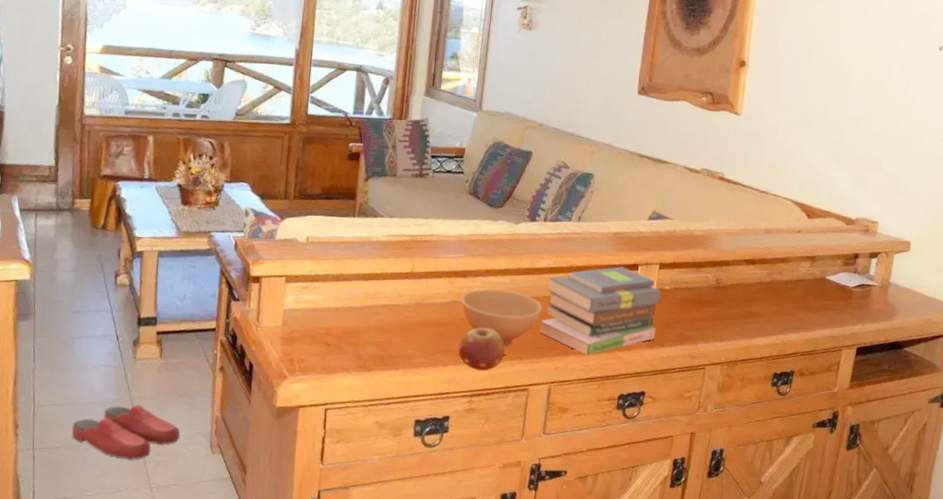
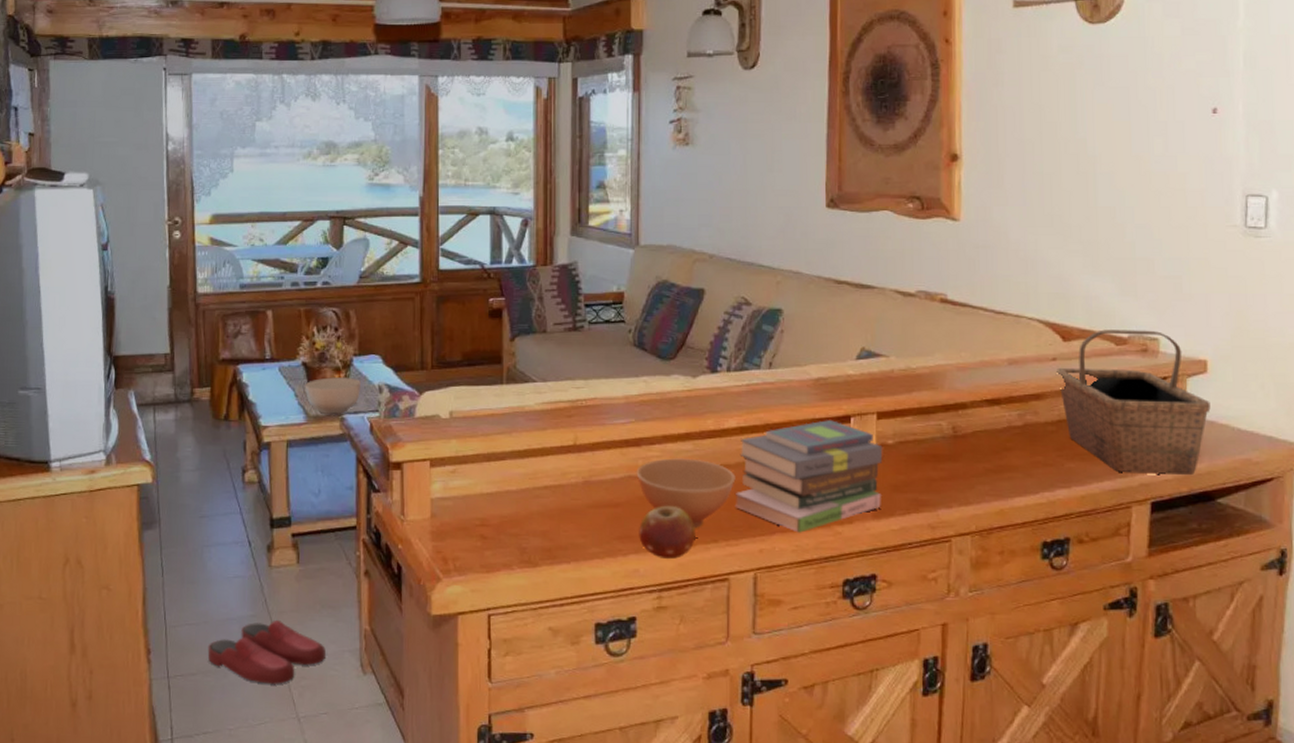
bowl: none [178,199,230,232] -> present [305,377,361,415]
basket: none [800,212,909,329] -> present [1057,329,1211,476]

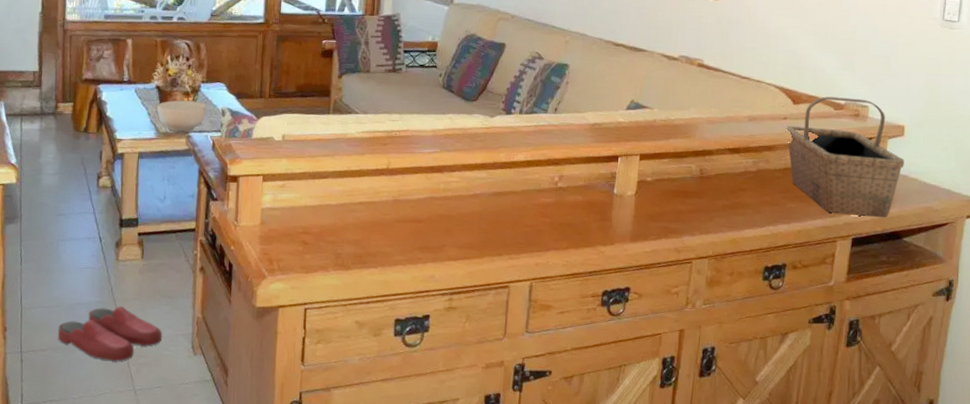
bowl: present [636,458,736,528] -> none [438,184,521,243]
fruit: present [639,505,695,560] -> none [436,223,484,269]
books: present [734,420,883,533] -> none [518,158,643,251]

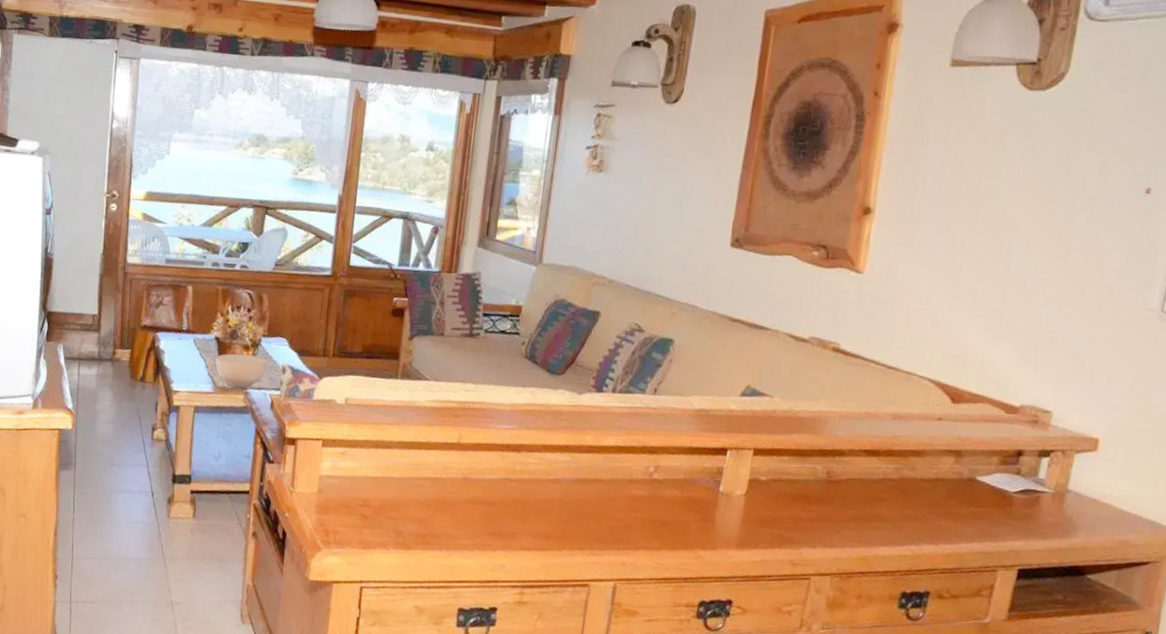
slippers: present [57,306,162,361] -> none [106,564,211,622]
basket: present [786,96,904,218] -> none [941,396,1096,549]

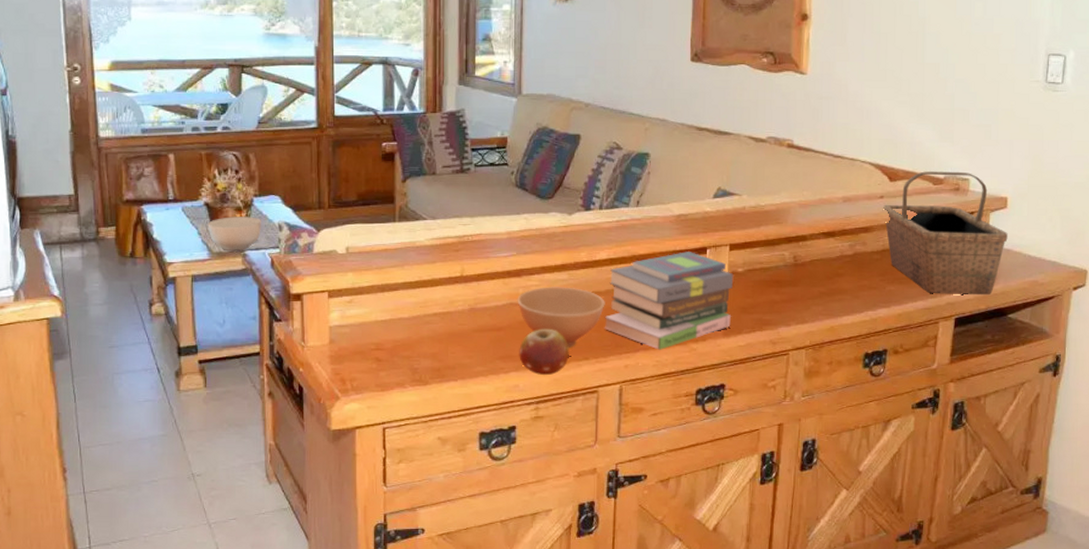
fruit: none [508,509,563,560] -> present [519,328,569,376]
bowl: none [513,466,608,534] -> present [517,287,605,347]
books: none [603,449,755,552] -> present [604,252,734,350]
basket: none [941,396,1096,549] -> present [883,171,1008,296]

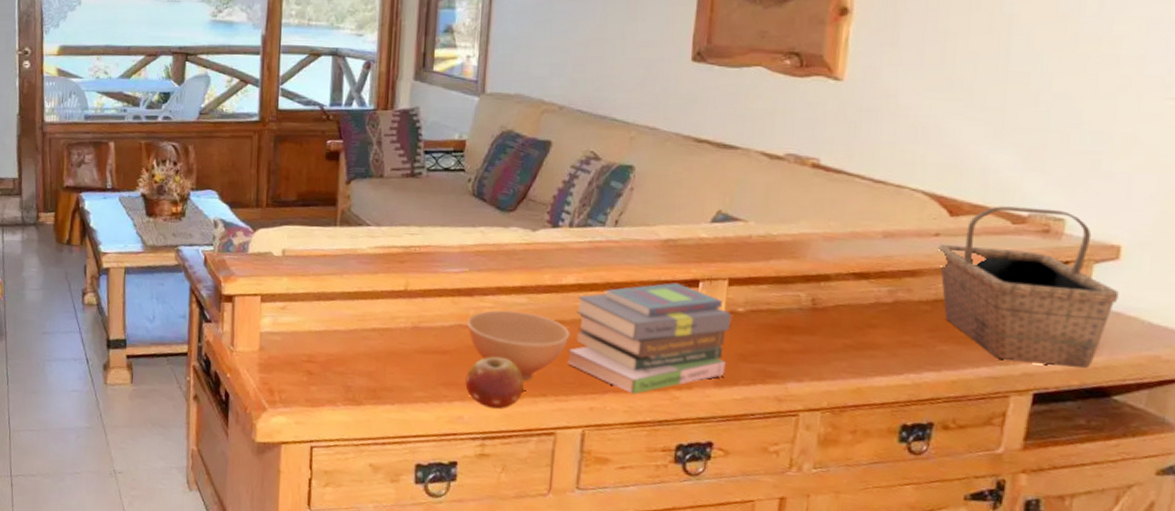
bowl: present [207,217,261,252] -> none [143,209,197,246]

